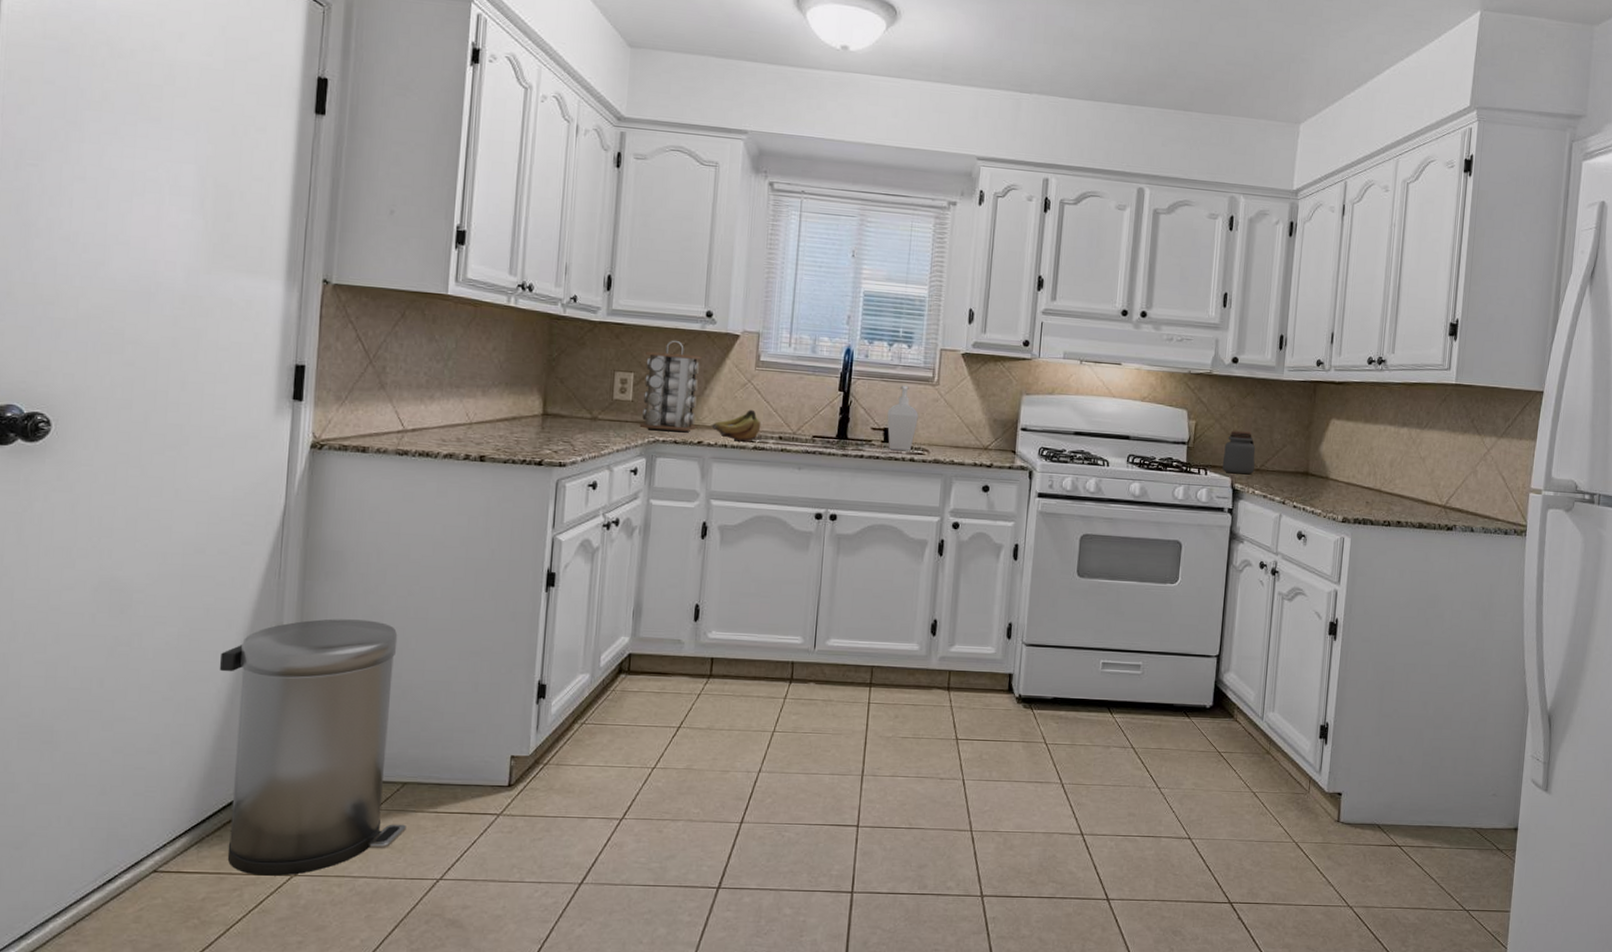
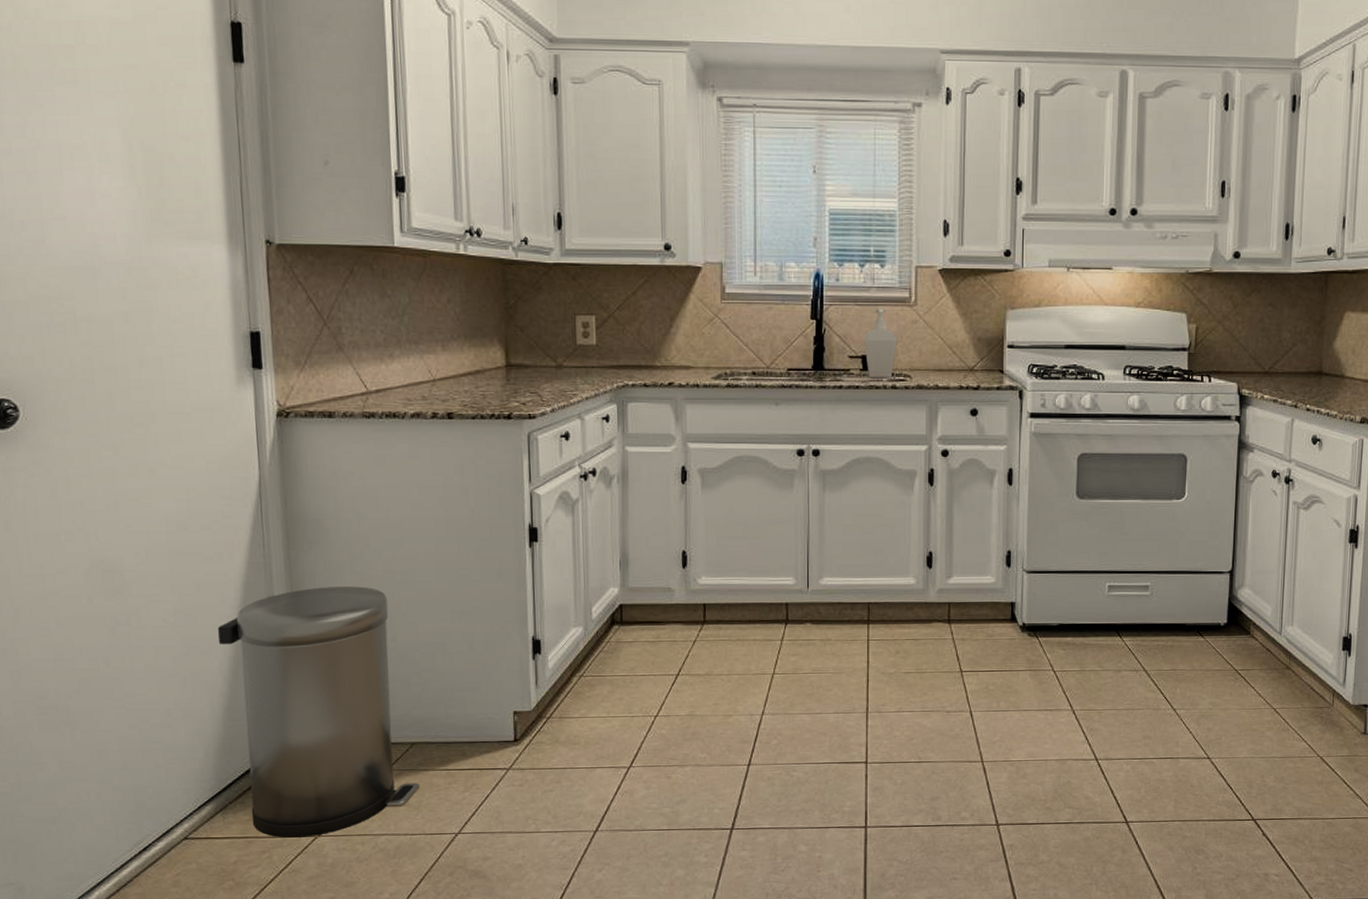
spice rack: present [639,340,702,433] -> none [605,277,666,375]
fruit: present [711,409,761,442] -> none [681,345,733,380]
jar: present [1222,430,1256,475] -> none [1227,332,1263,379]

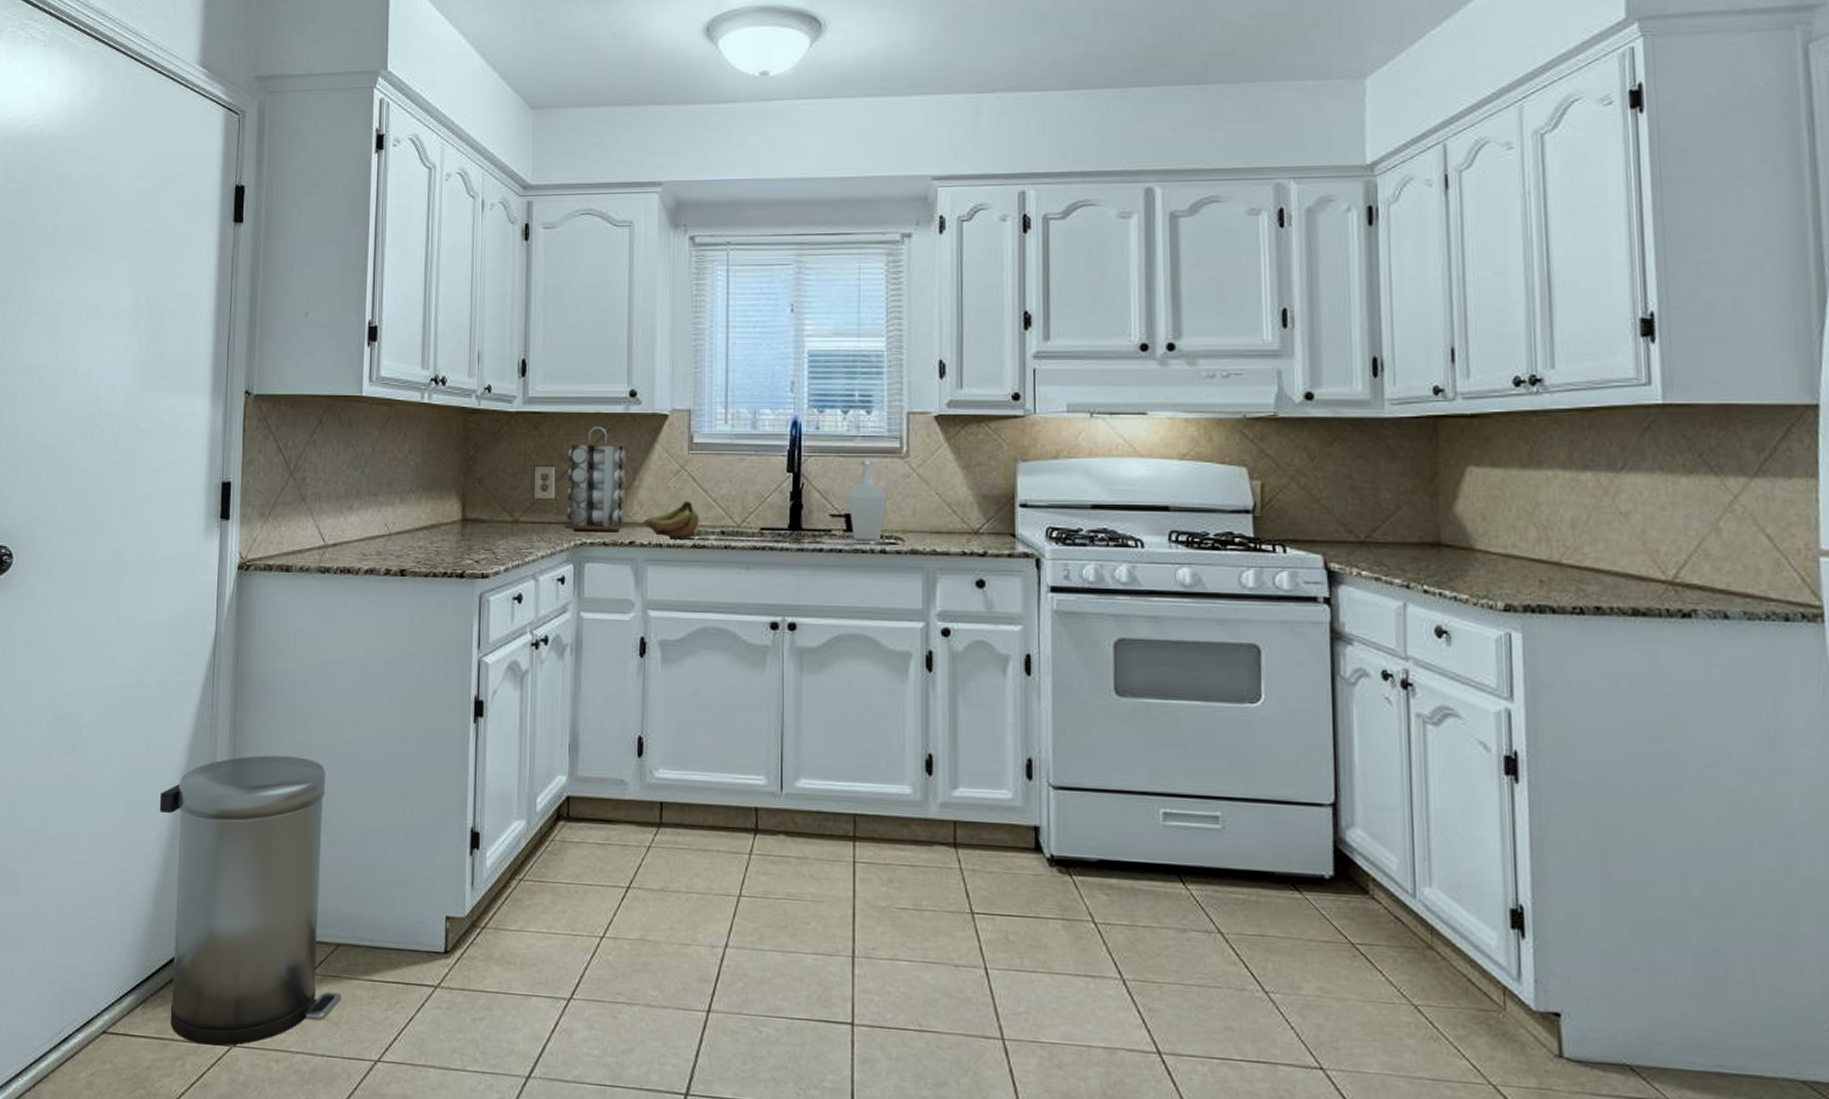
spice rack: none [605,277,666,375] -> present [564,426,628,532]
fruit: none [681,345,733,380] -> present [643,501,699,540]

